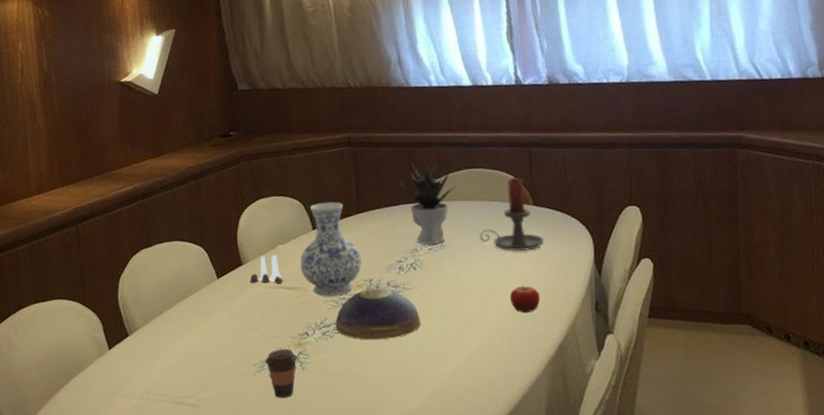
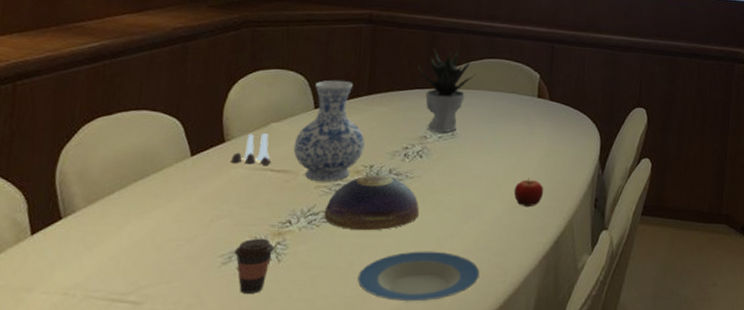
plate: none [373,358,487,406] -> present [357,251,480,302]
candle holder: present [480,177,545,252] -> none [493,70,556,145]

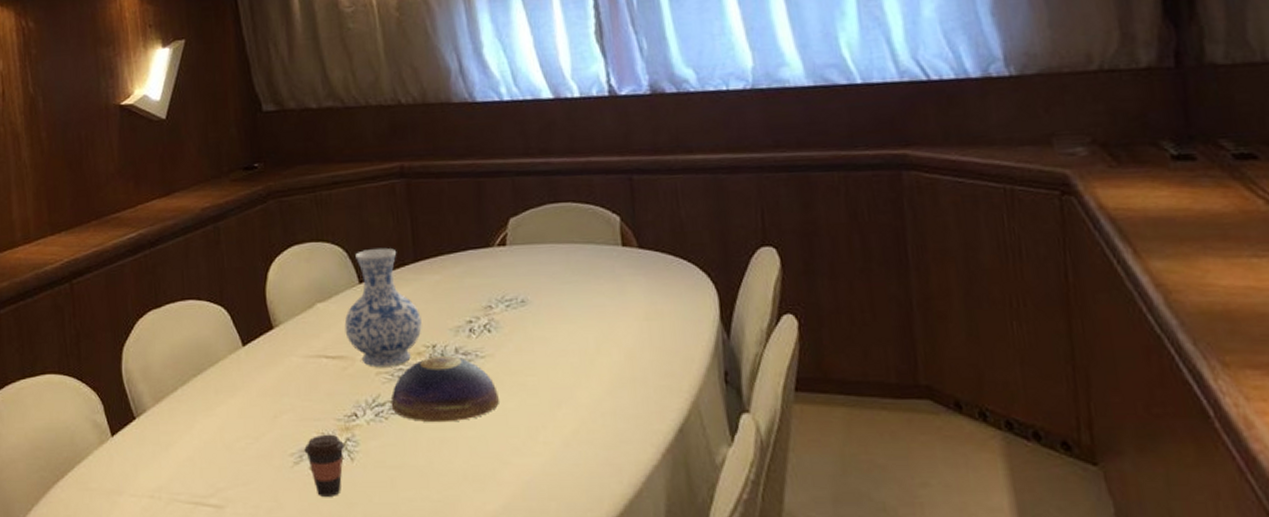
salt and pepper shaker set: present [230,133,272,165] -> none [282,316,325,352]
plate: present [357,251,480,302] -> none [441,445,587,507]
potted plant: present [418,47,476,132] -> none [467,197,539,299]
fruit: present [513,178,544,207] -> none [612,349,653,387]

